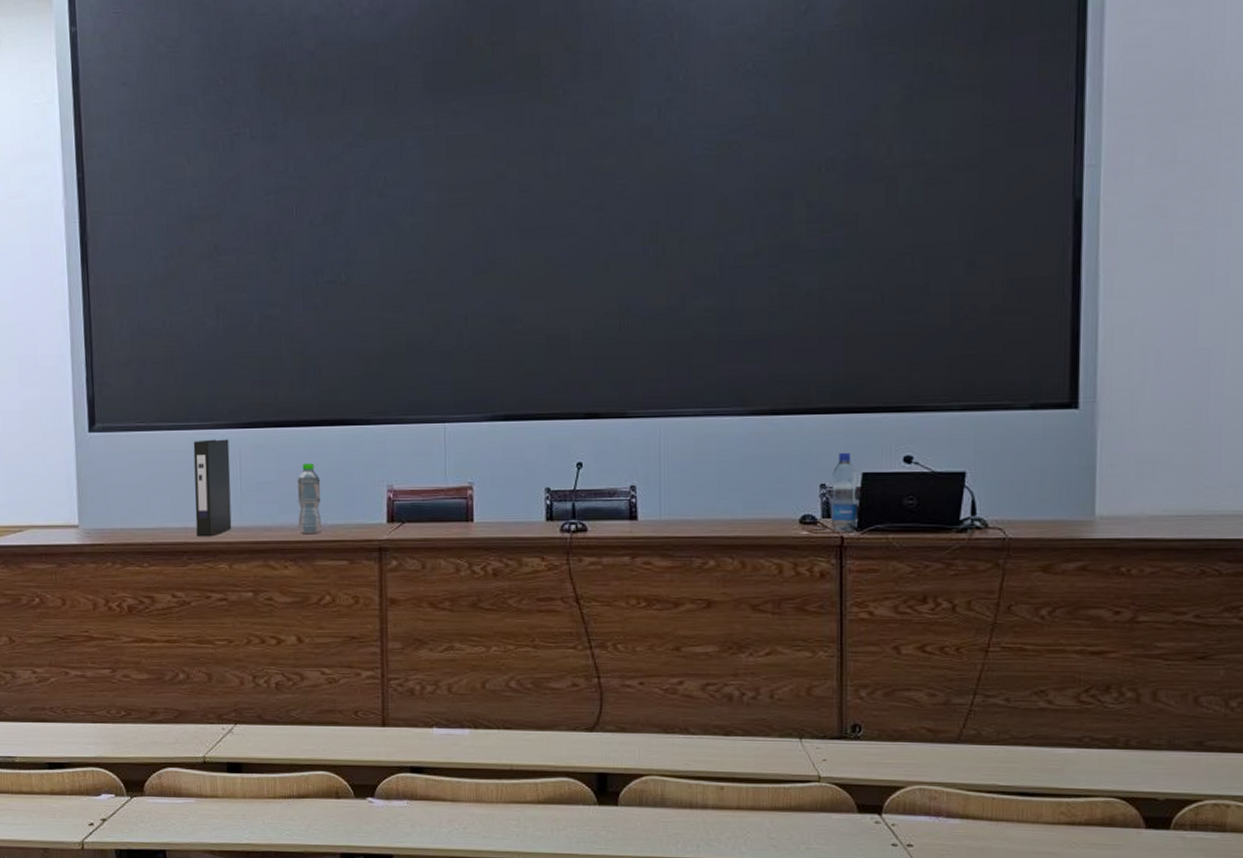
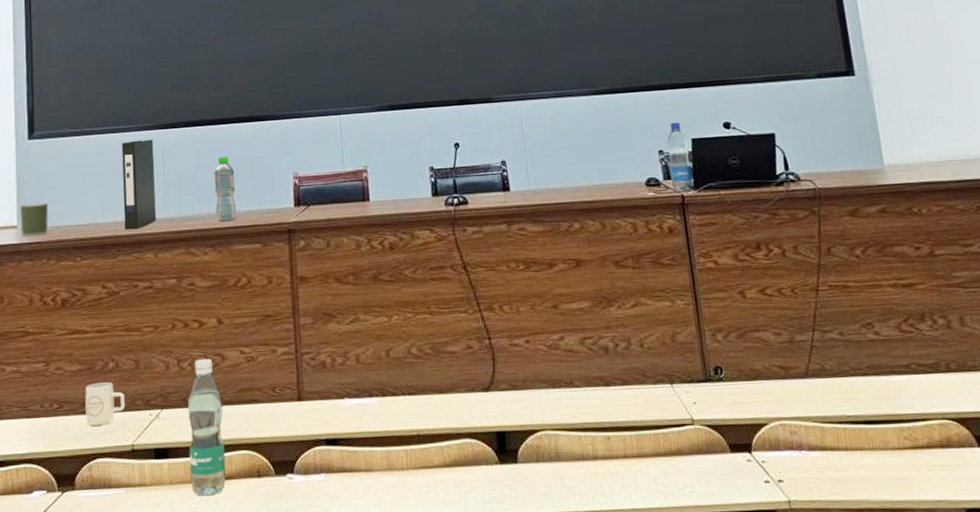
mug: none [82,502,113,537] -> present [20,202,49,236]
mug: none [153,693,197,735] -> present [84,382,126,426]
bottle: none [262,676,303,812] -> present [187,358,226,496]

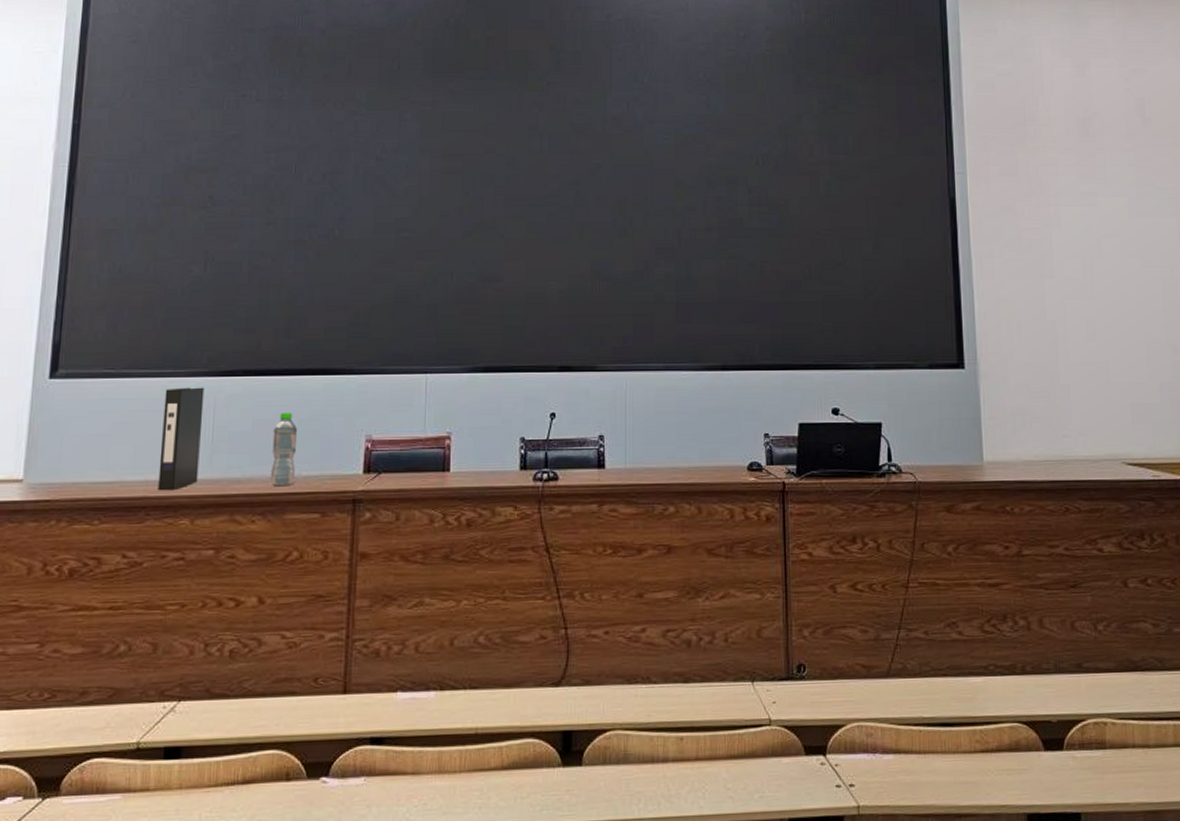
mug: present [20,202,49,236] -> none [28,453,66,493]
mug: present [84,382,126,426] -> none [83,668,136,720]
bottle: present [187,358,226,496] -> none [204,643,255,803]
bottle: present [667,123,694,193] -> none [774,406,796,479]

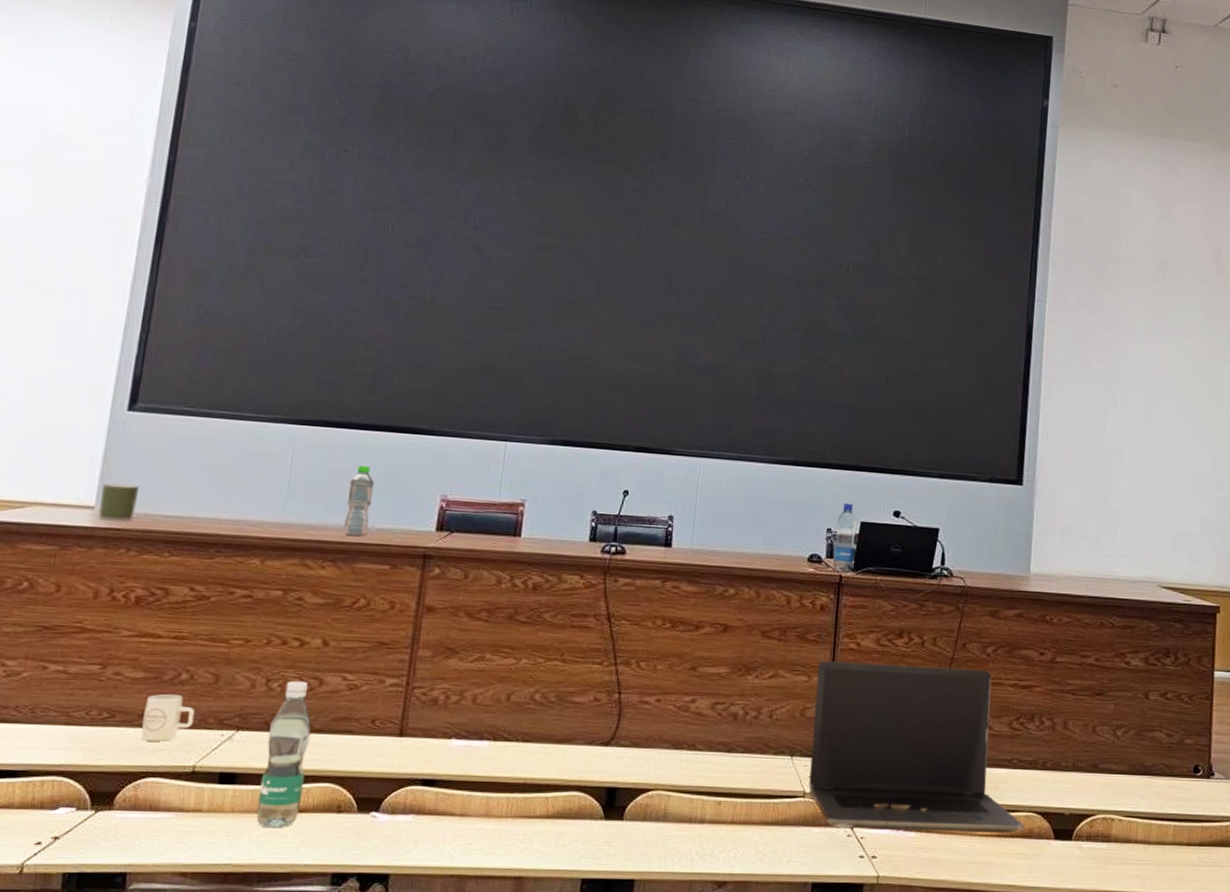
mug: none [28,453,66,493] -> present [99,483,140,521]
mug: none [83,668,136,720] -> present [141,694,195,741]
binder: present [158,387,205,491] -> none [230,432,284,531]
bottle: none [204,643,255,803] -> present [256,680,313,828]
laptop computer: none [770,570,1009,756] -> present [809,661,1024,833]
bottle: none [774,406,796,479] -> present [833,504,857,573]

